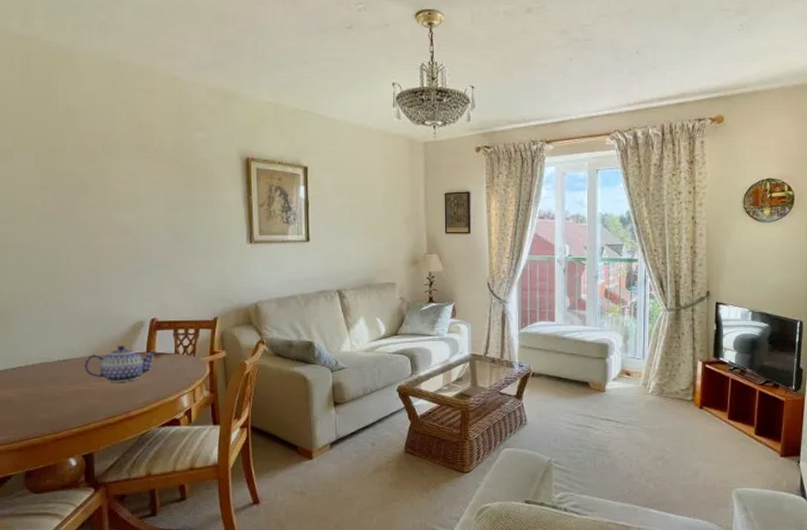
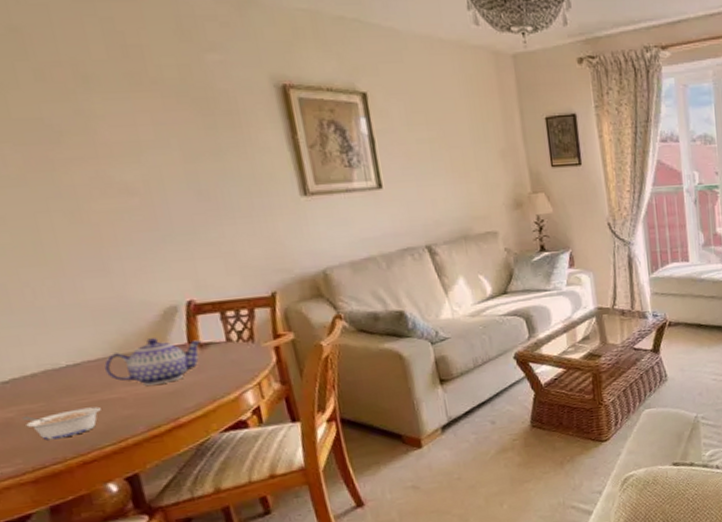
legume: none [20,395,75,418] -> present [22,407,101,440]

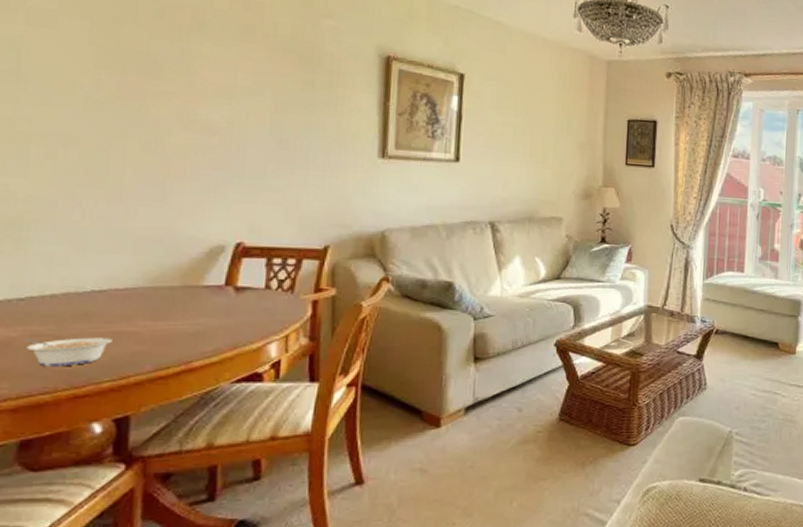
teapot: present [104,338,204,386] -> none [129,275,242,323]

